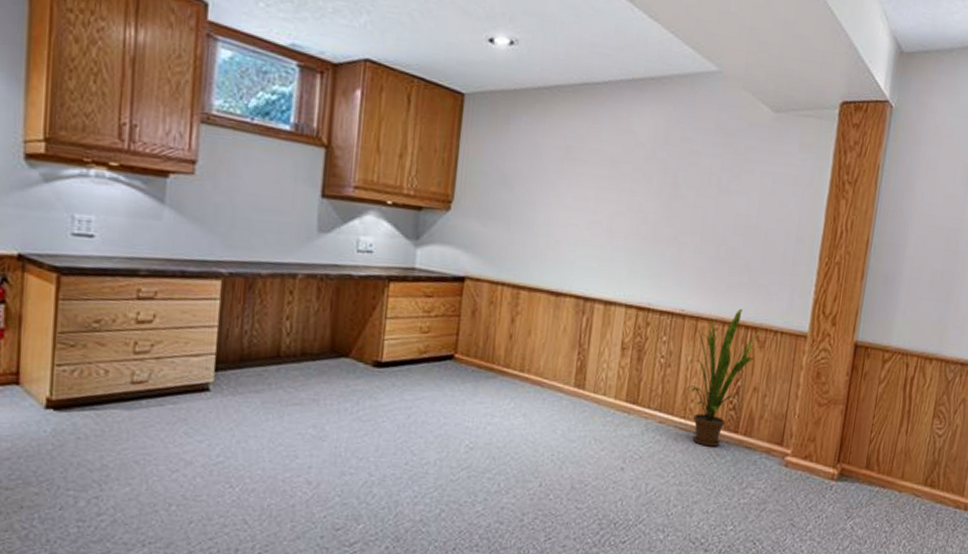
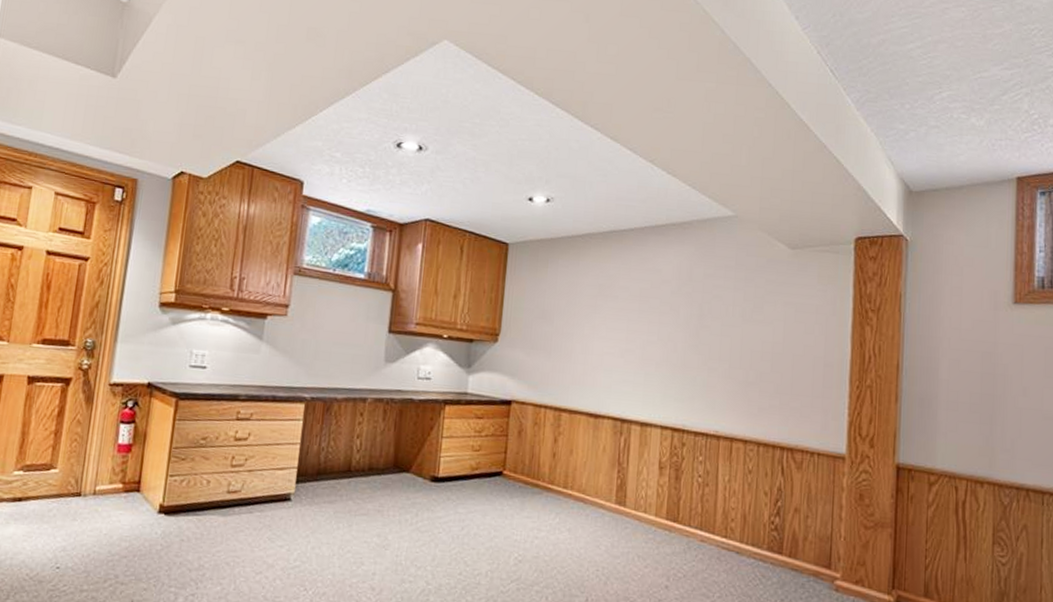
house plant: present [685,308,763,447] -> none [721,430,799,568]

